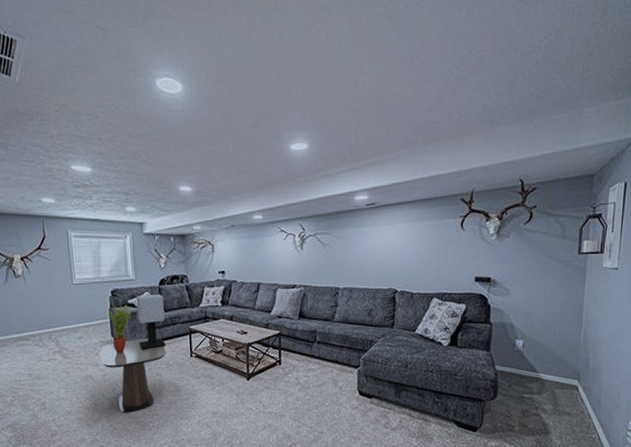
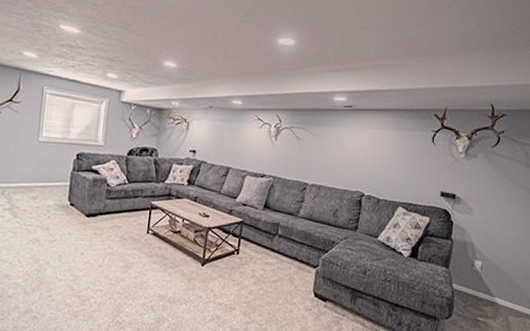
side table: present [100,338,166,413] -> none [52,207,123,285]
potted plant: present [109,304,132,354] -> none [68,169,94,220]
table lamp: present [136,295,166,351] -> none [95,162,130,220]

